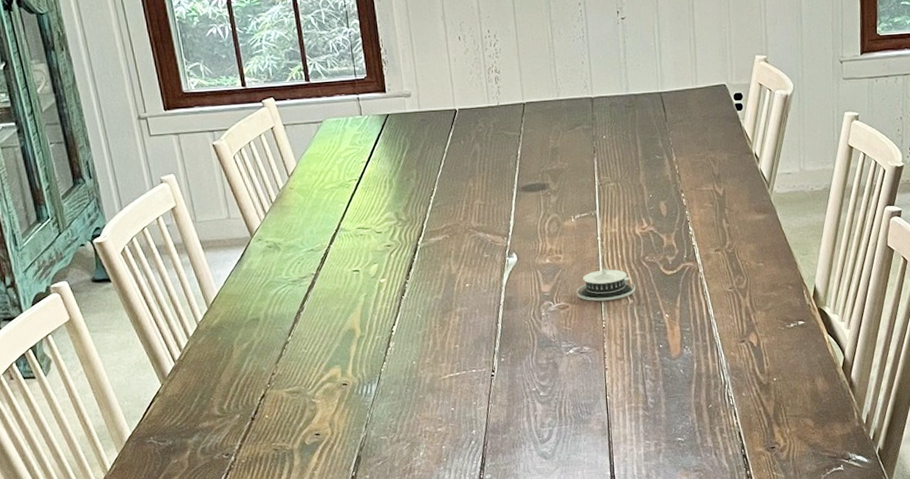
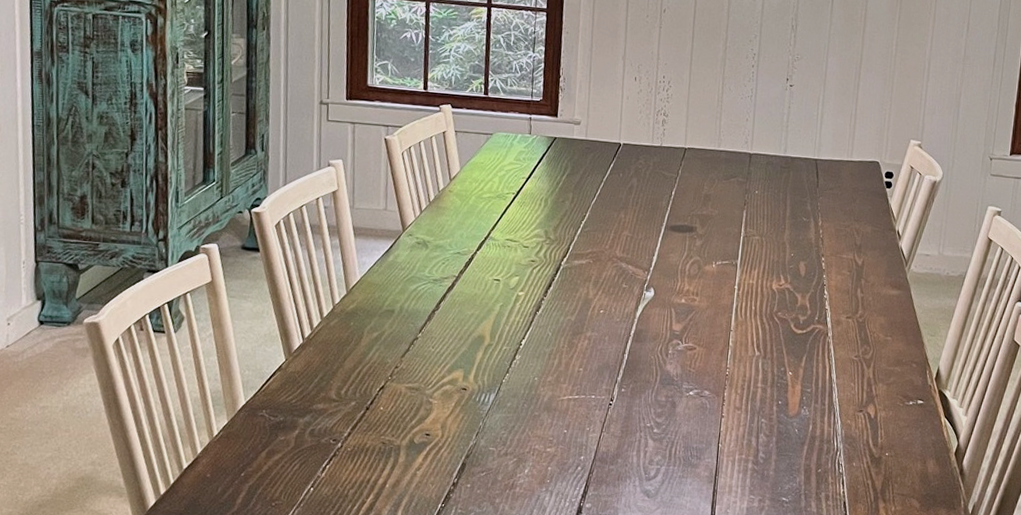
architectural model: present [576,266,636,302] -> none [705,315,765,350]

